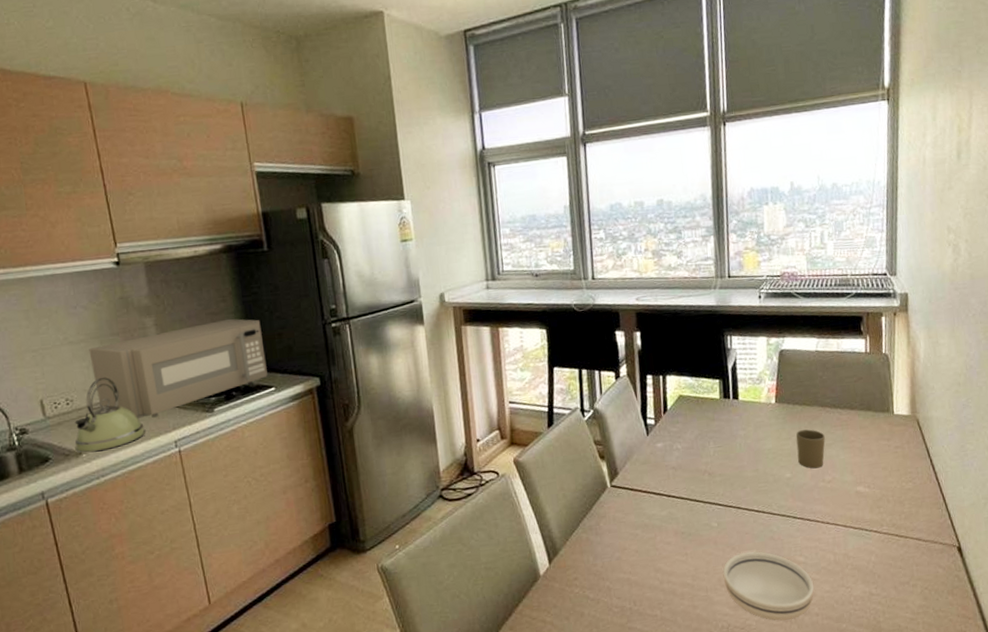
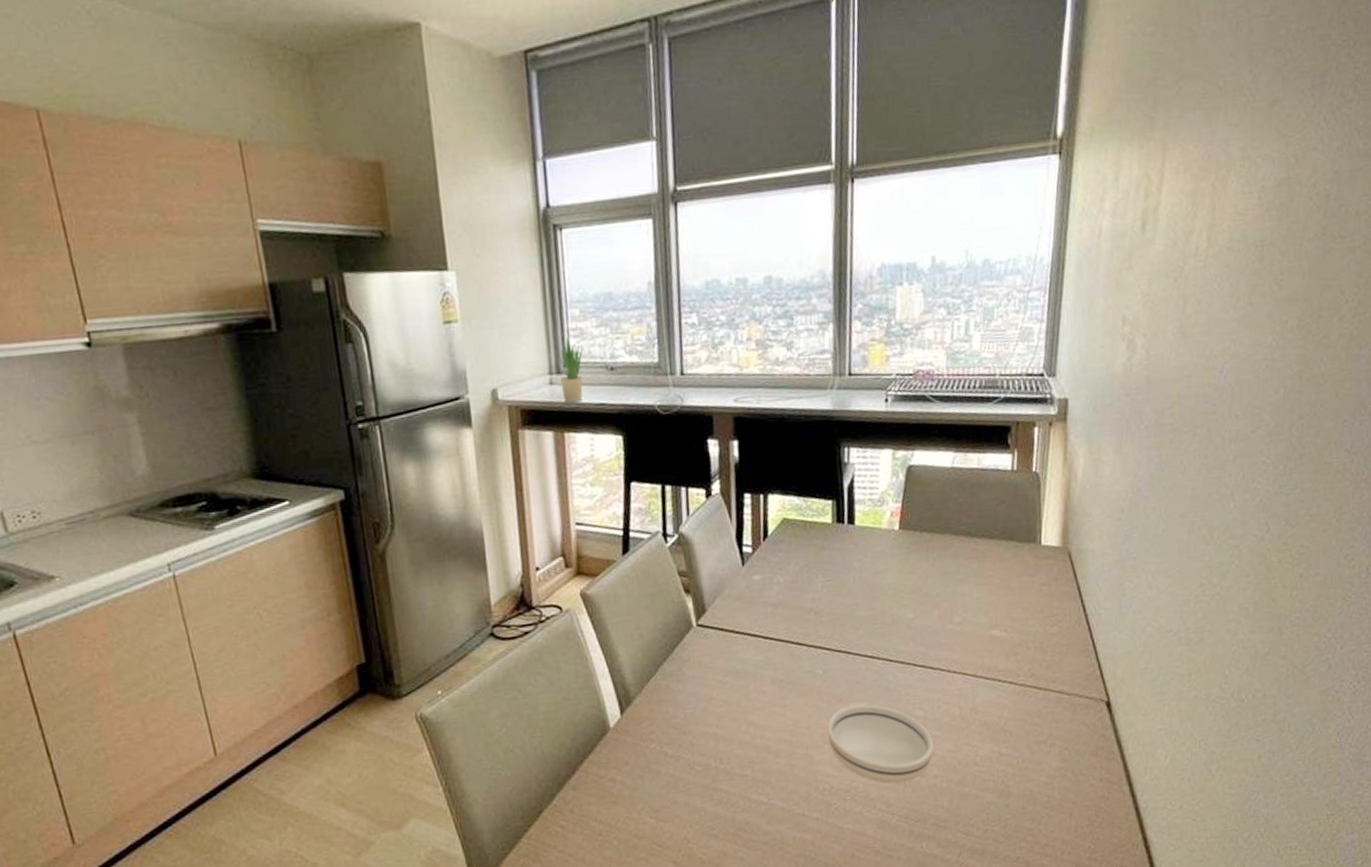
kettle: present [74,377,146,453] -> none [44,486,132,577]
microwave: present [89,318,268,418] -> none [57,415,280,536]
potted plant: none [493,250,514,304] -> present [558,336,584,403]
mug: present [796,429,825,469] -> none [921,561,957,608]

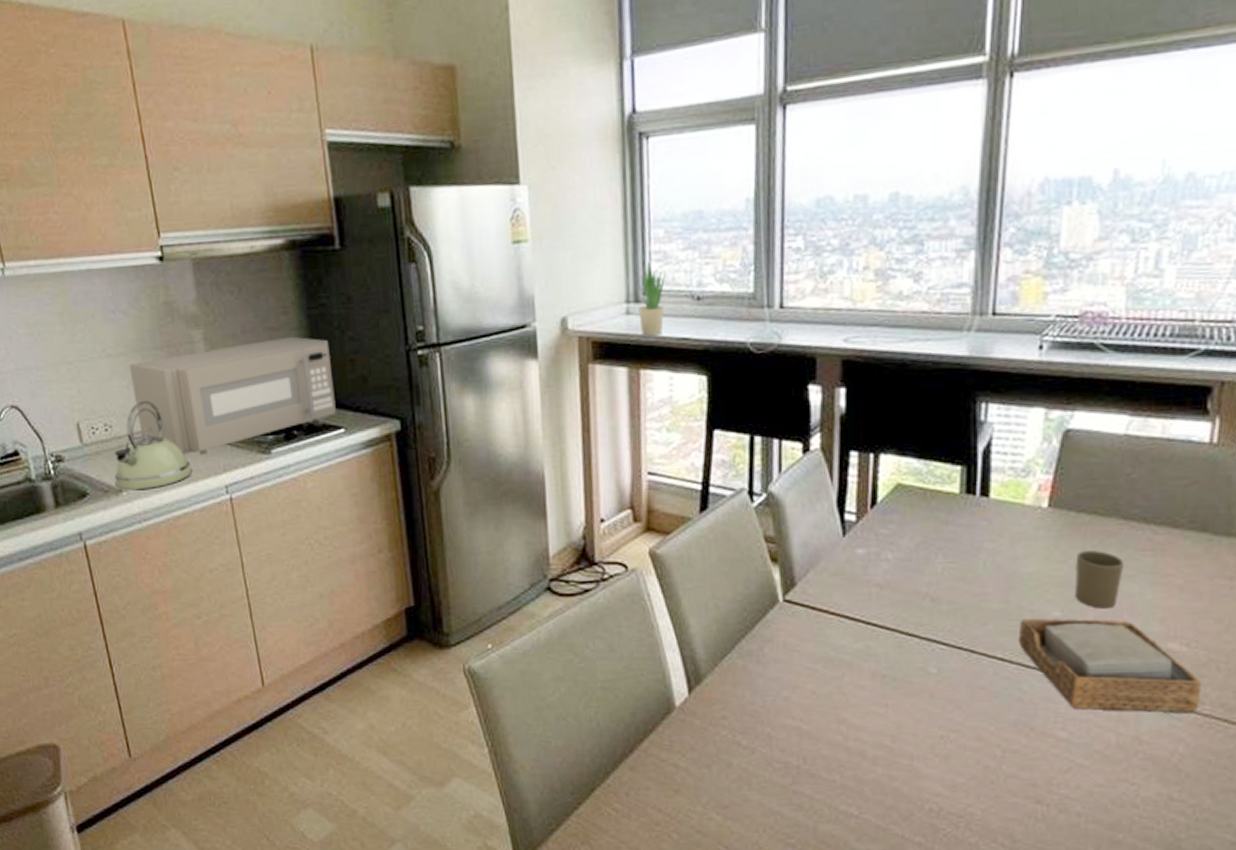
kettle: none [44,486,132,577] -> present [114,401,193,491]
microwave: none [57,415,280,536] -> present [129,336,336,455]
bowl: present [827,703,934,783] -> none [940,714,1079,815]
napkin holder: none [882,615,1017,691] -> present [1018,619,1201,714]
mug: none [921,561,957,608] -> present [1075,551,1123,609]

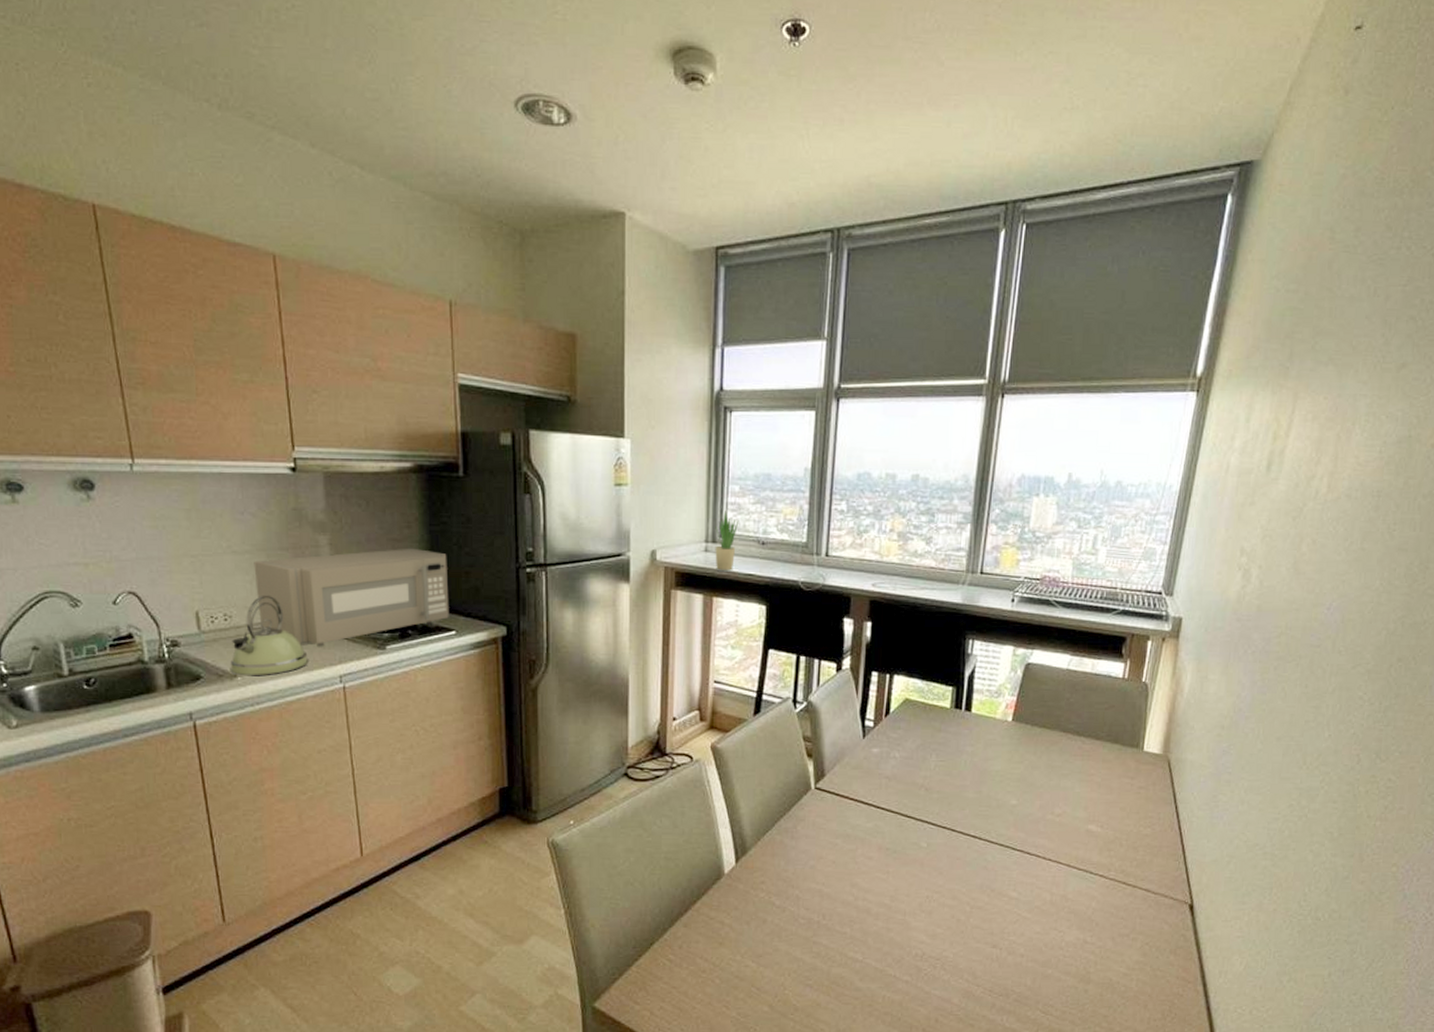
napkin holder: present [1018,619,1201,714] -> none [986,806,1109,878]
mug: present [1075,551,1123,609] -> none [1027,755,1062,799]

